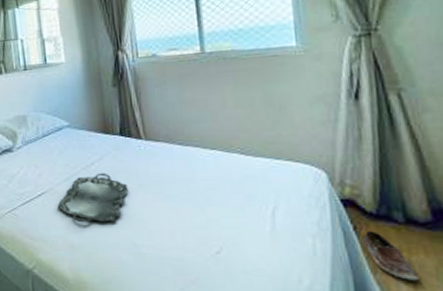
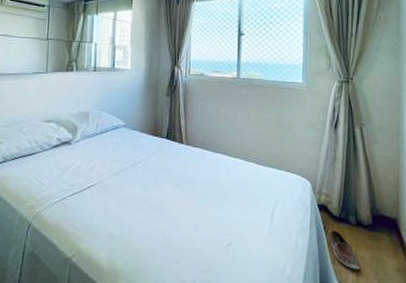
serving tray: present [57,172,129,223] -> none [104,170,167,216]

